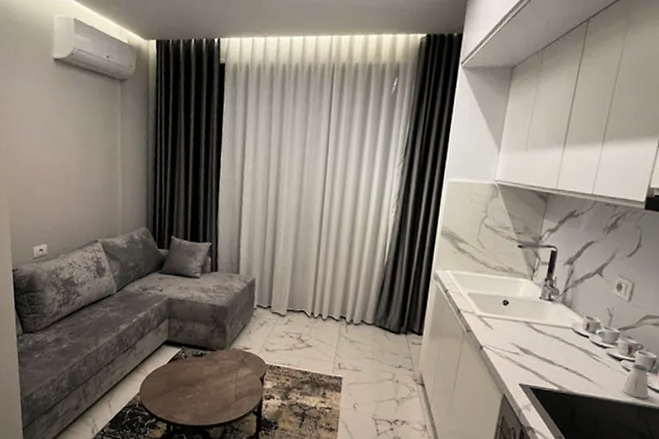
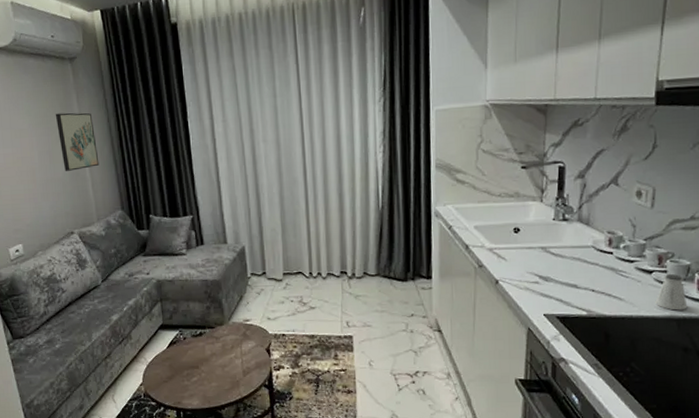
wall art: none [98,128,133,184] -> present [55,112,99,171]

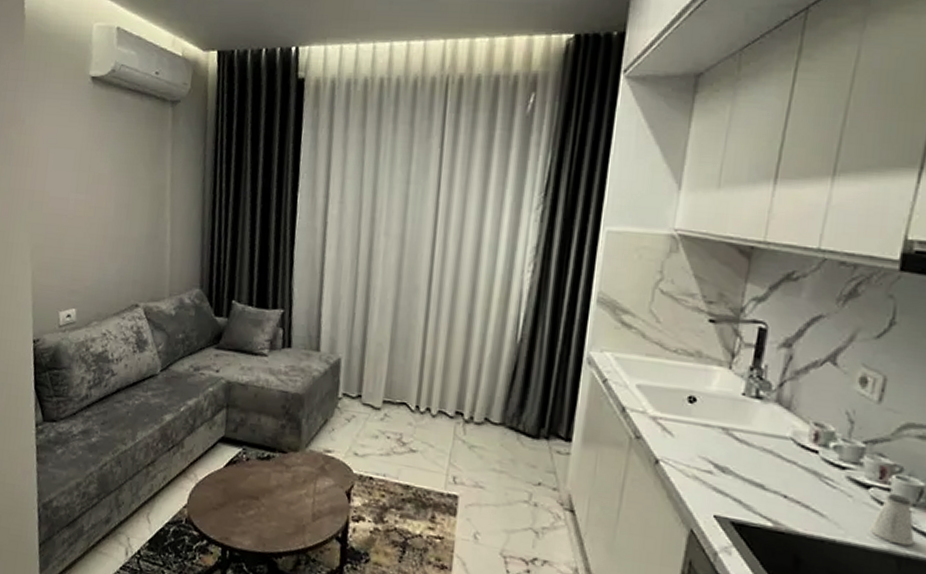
wall art: present [55,112,99,171] -> none [141,162,186,233]

